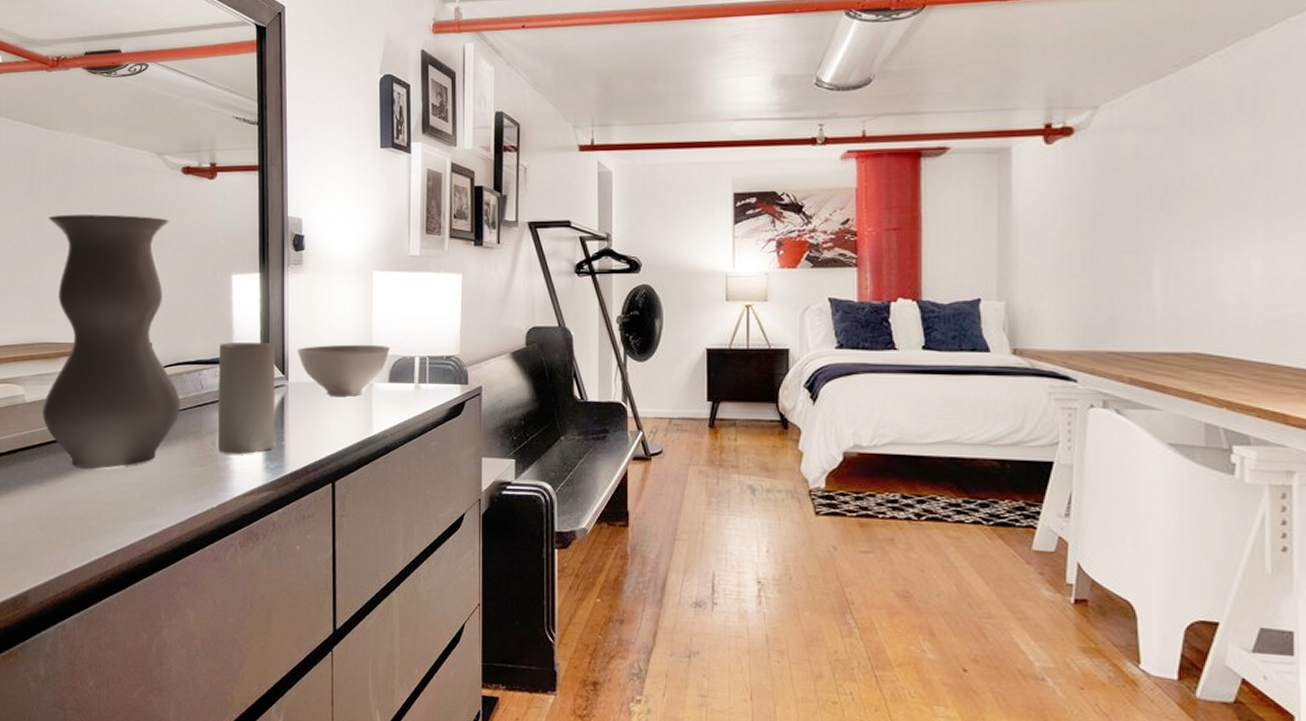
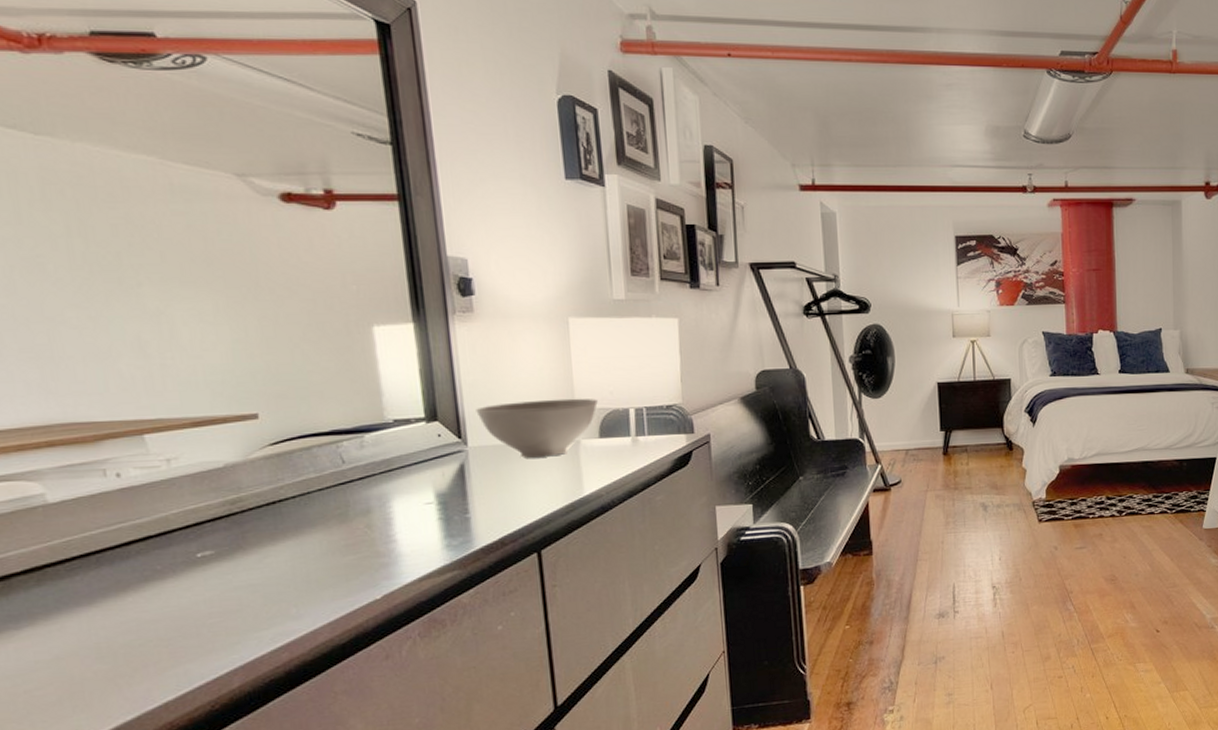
vase: present [43,214,181,469] -> none [53,251,314,577]
candle: present [217,342,276,455] -> none [363,404,456,536]

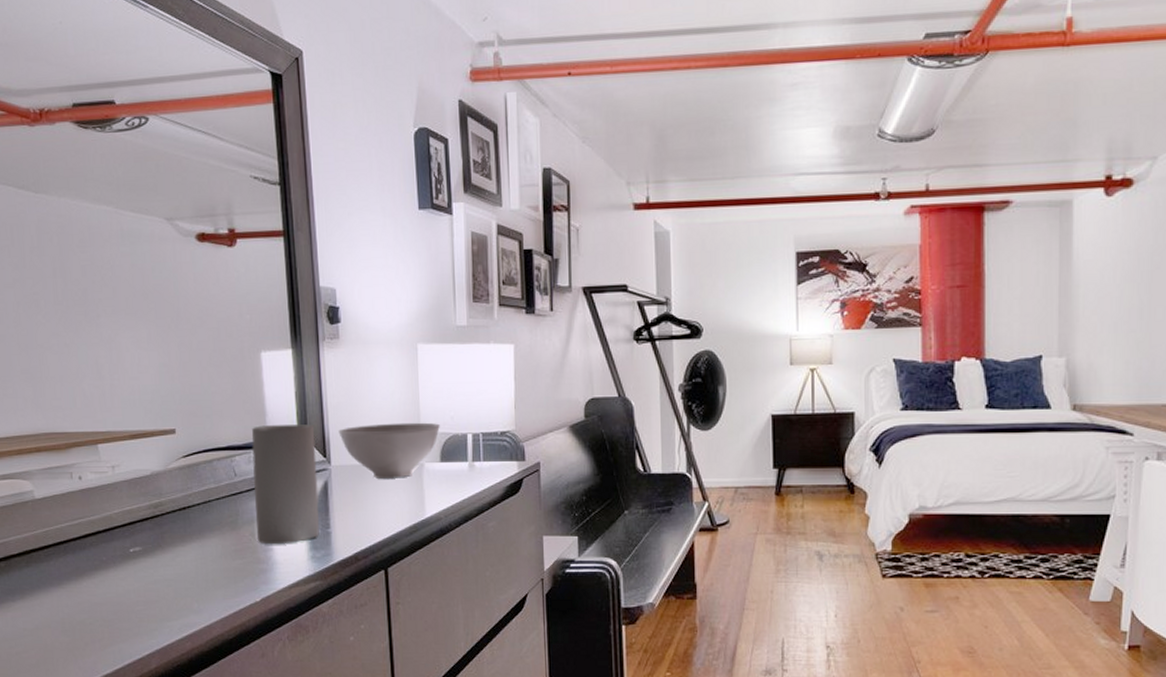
candle: none [363,404,456,536] -> present [251,424,319,545]

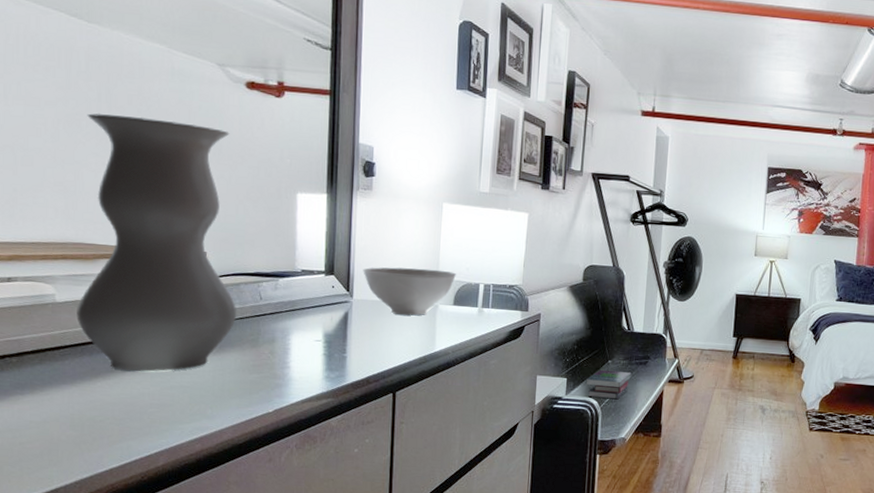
vase: none [44,288,213,566] -> present [76,113,237,372]
candle: present [251,424,319,545] -> none [275,257,341,364]
books: none [601,522,654,557] -> present [587,369,631,400]

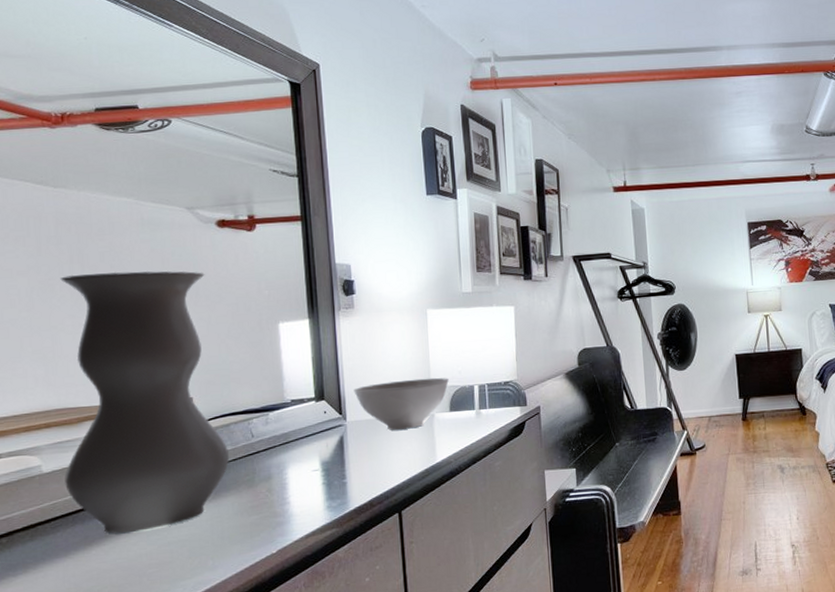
books: present [587,369,631,400] -> none [596,452,641,484]

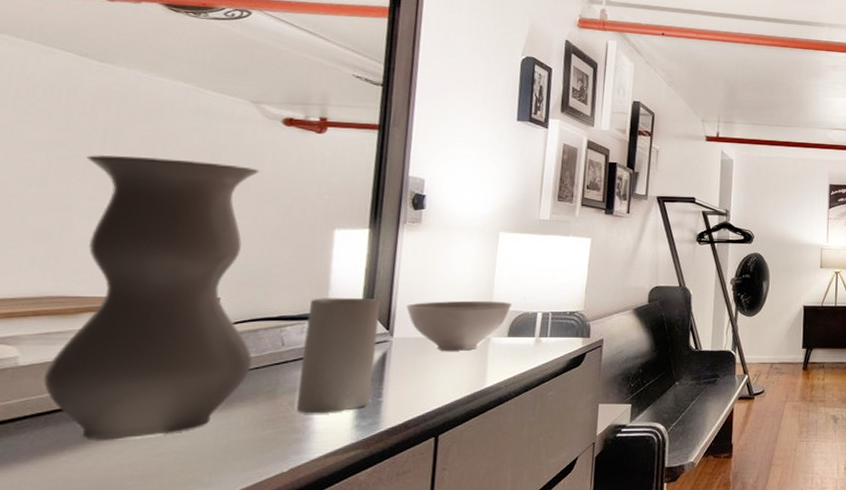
candle: none [269,385,335,499] -> present [296,298,381,414]

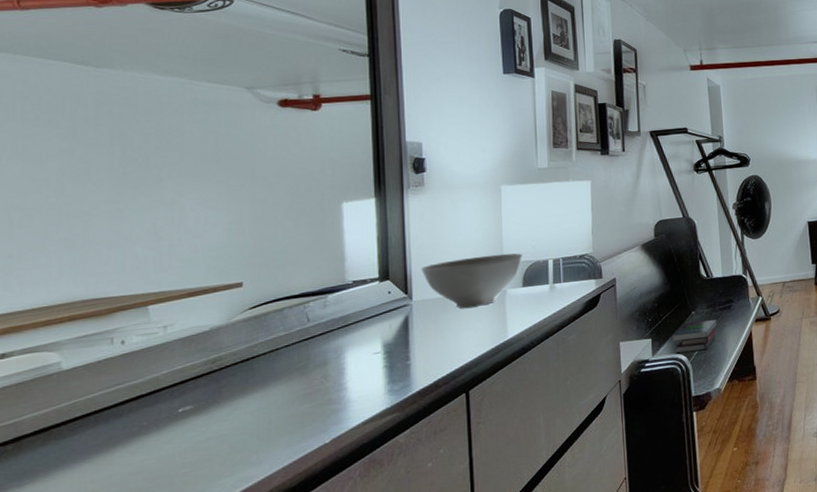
vase: present [43,154,260,439] -> none [88,152,282,433]
candle: present [296,298,381,414] -> none [328,265,399,384]
books: none [653,392,700,423] -> present [672,320,717,353]

